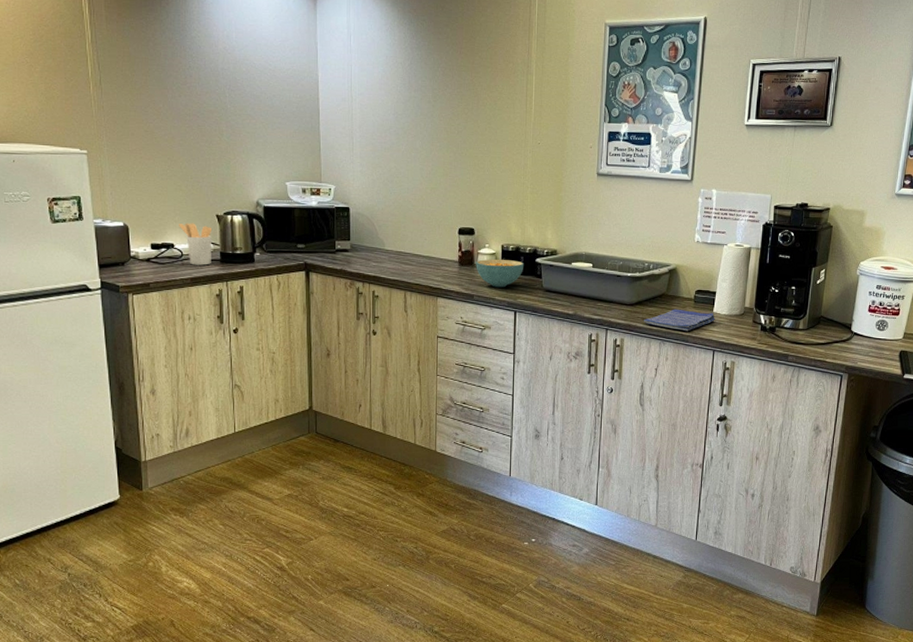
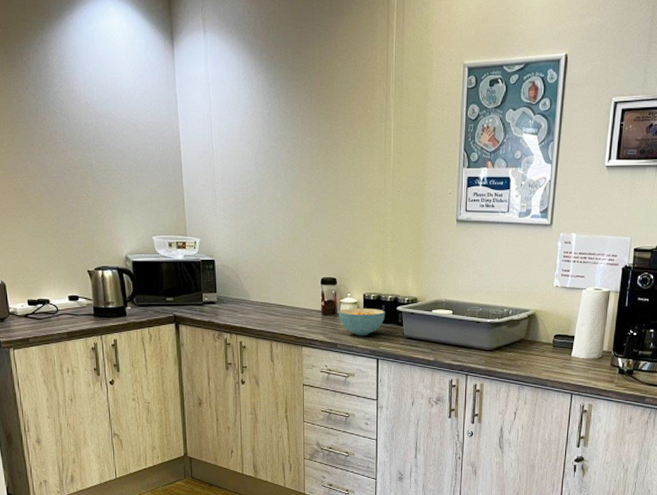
utensil holder: present [179,223,213,266] -> none [53,279,85,320]
dish towel: present [643,309,715,332] -> none [502,354,573,376]

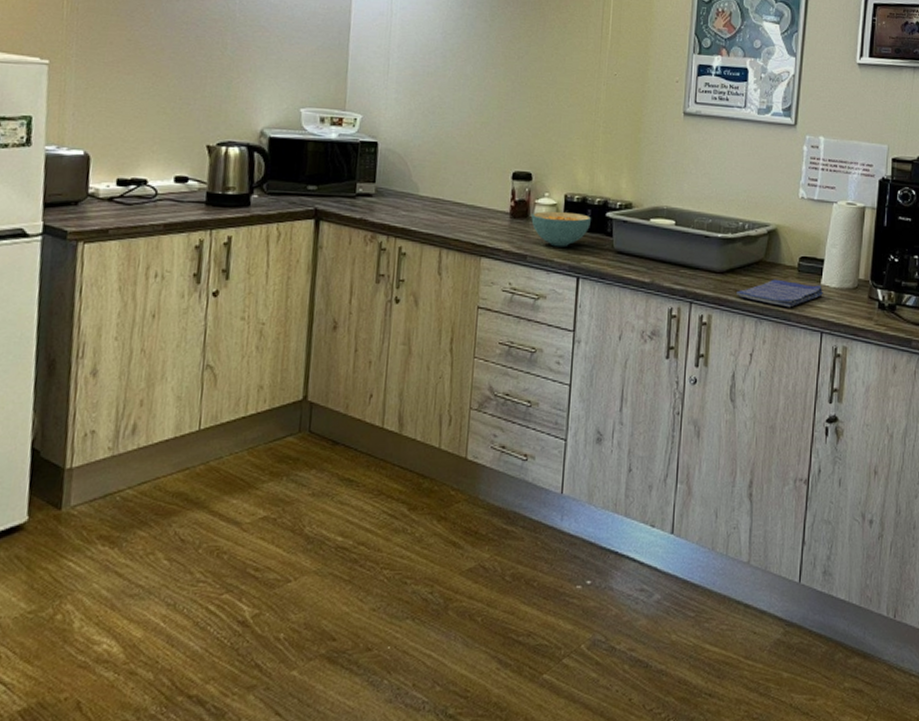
dish towel: none [502,354,573,376] -> present [735,279,823,308]

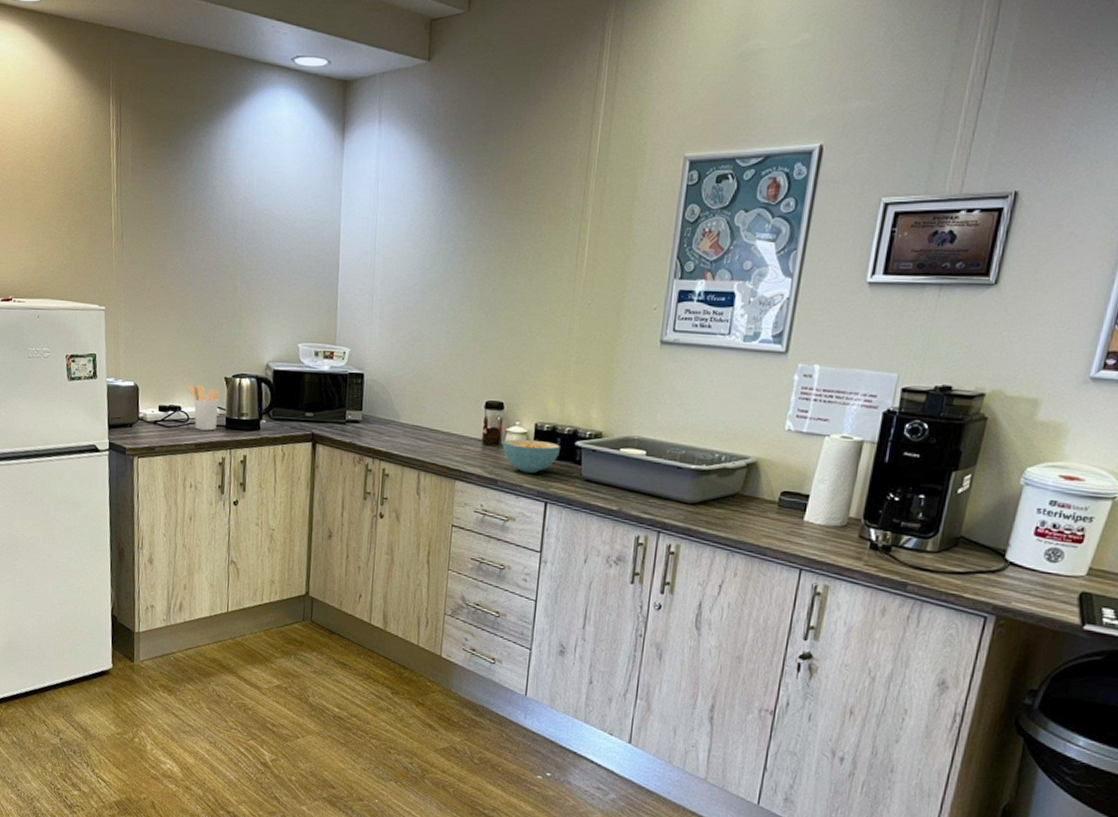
utensil holder: none [156,154,200,209] -> present [187,384,220,431]
dish towel: present [735,279,823,308] -> none [707,513,806,543]

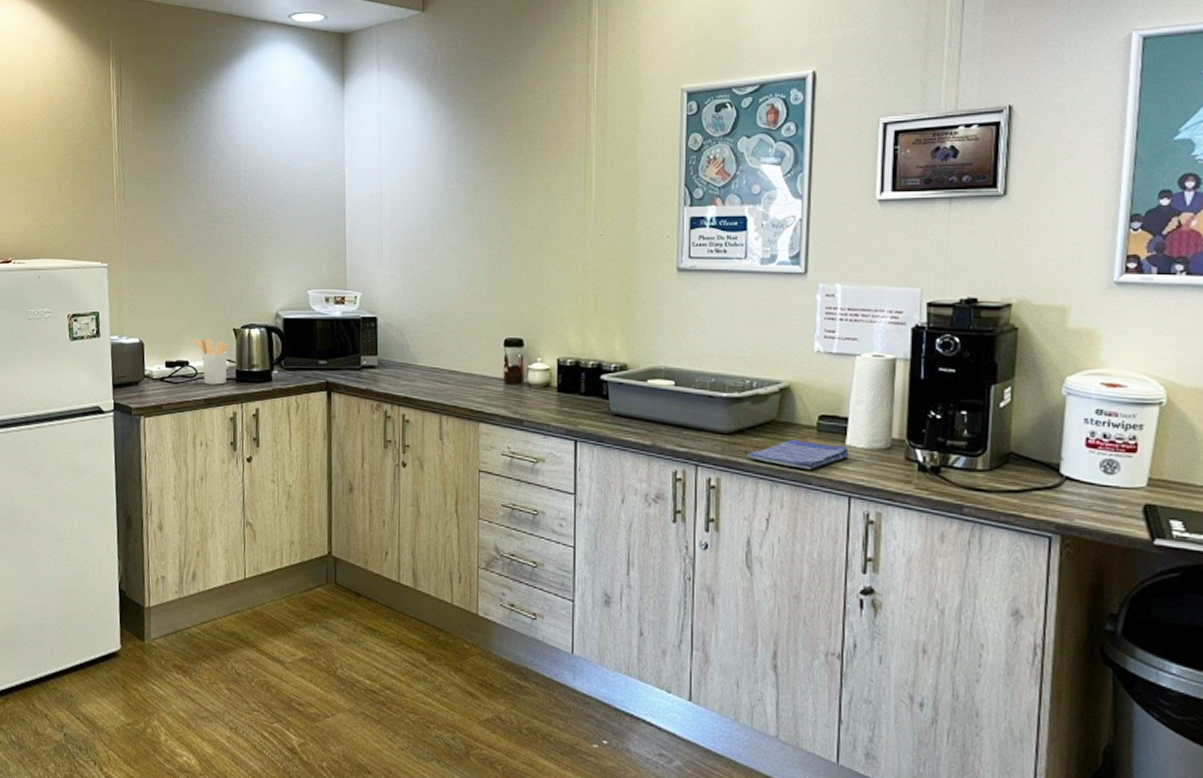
cereal bowl: present [502,439,561,474] -> none [525,376,587,411]
dish towel: none [707,513,806,543] -> present [746,440,849,470]

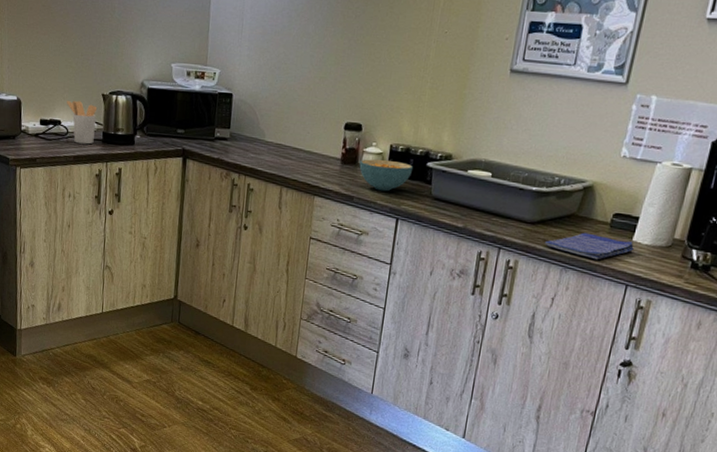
cereal bowl: none [525,376,587,411] -> present [359,159,414,192]

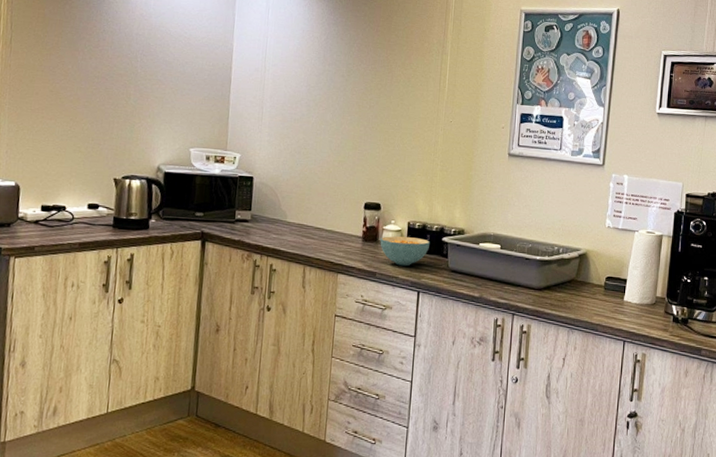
utensil holder: present [67,100,98,145] -> none [73,185,109,230]
dish towel: present [544,232,634,260] -> none [551,295,626,320]

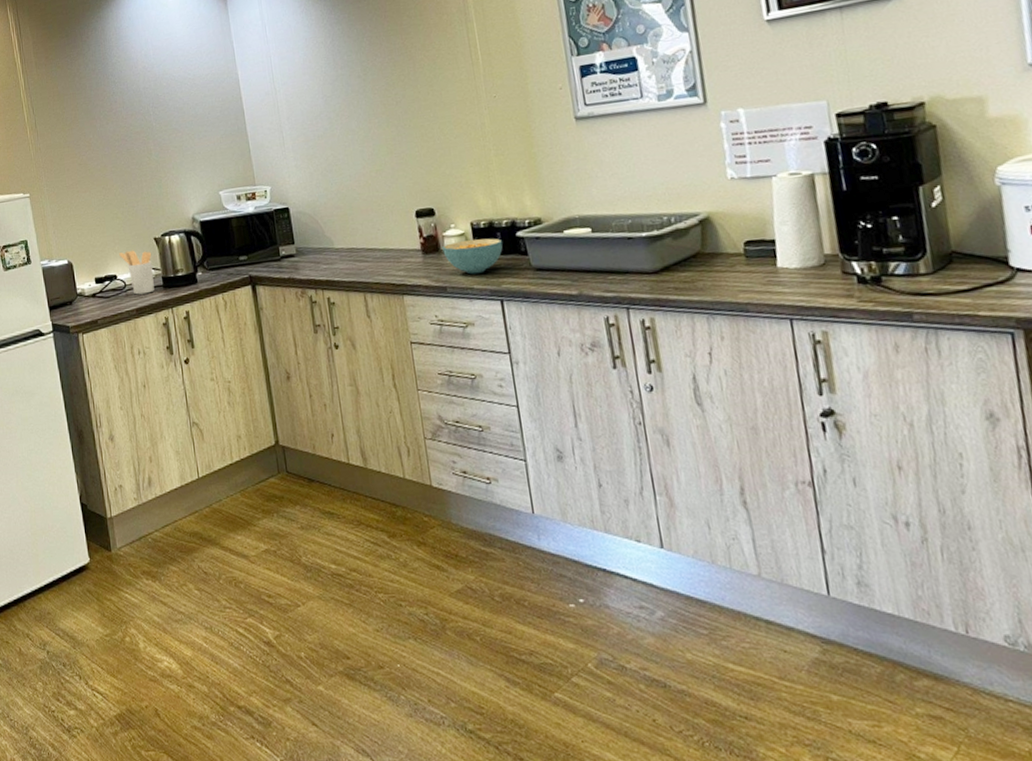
utensil holder: none [73,185,109,230] -> present [119,250,154,295]

